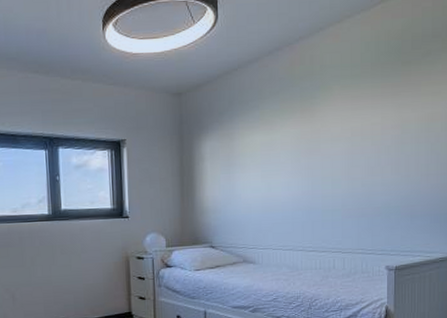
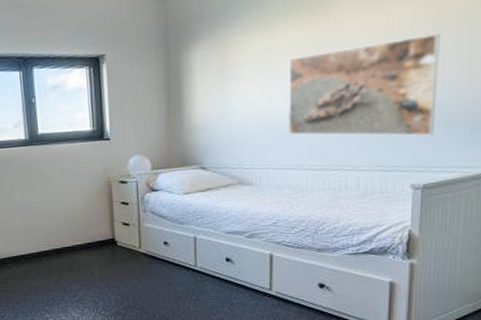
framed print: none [284,139,403,224] -> present [287,34,440,136]

